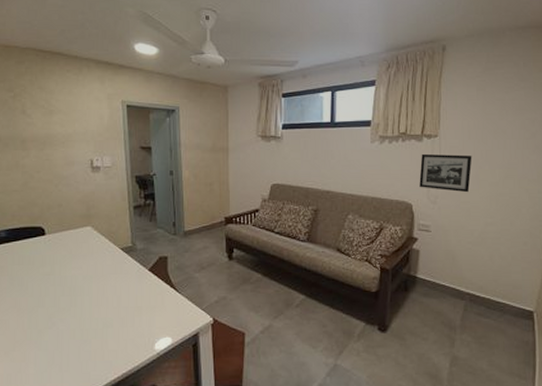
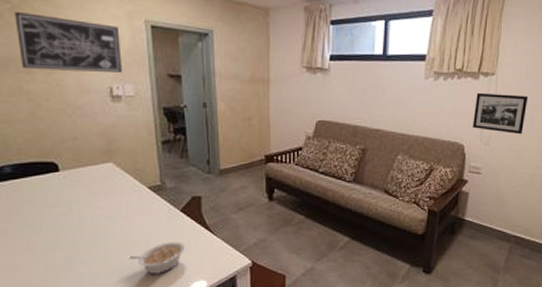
wall art: none [16,98,102,146] -> present [14,11,122,72]
legume: none [101,299,152,331] -> present [128,242,185,274]

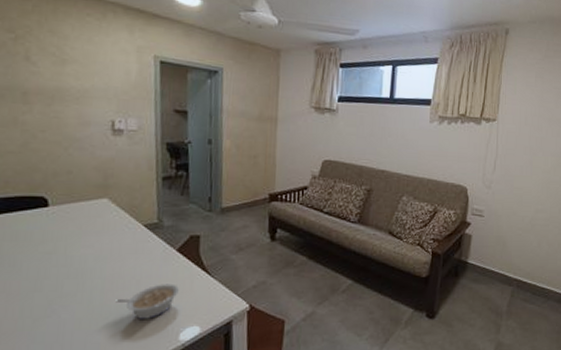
wall art: present [14,11,122,72] -> none [17,41,127,106]
picture frame: present [473,92,529,135] -> none [475,137,528,179]

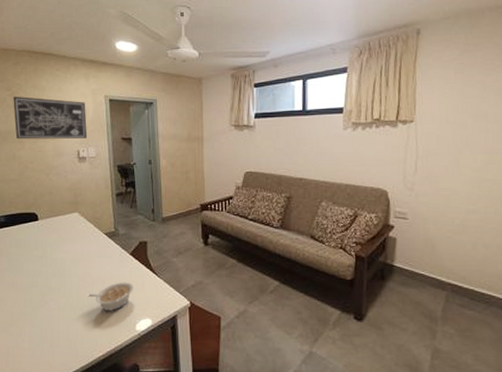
wall art: none [17,41,127,106] -> present [13,96,87,140]

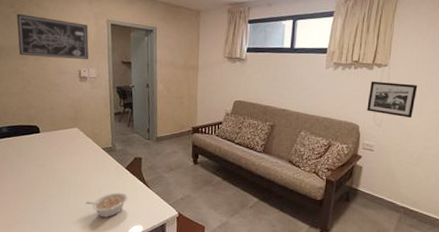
picture frame: none [394,139,451,179] -> present [367,81,418,119]

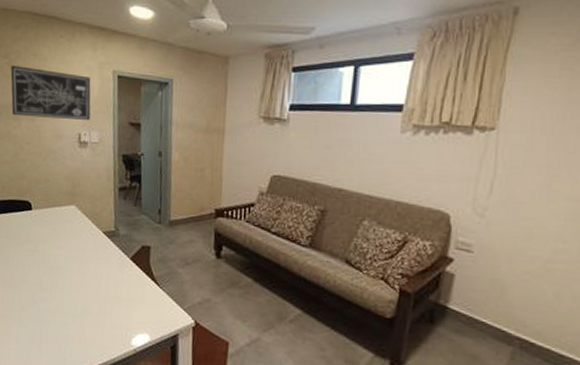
legume: present [85,192,127,217] -> none [81,289,132,321]
picture frame: present [367,81,418,119] -> none [462,150,544,207]

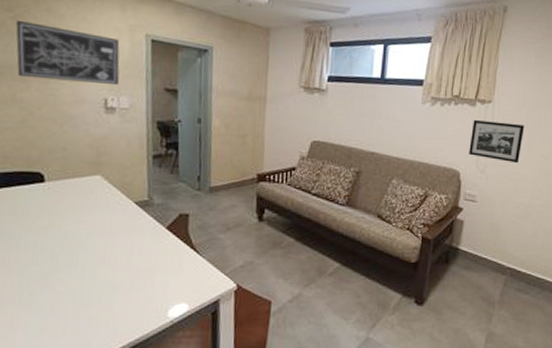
picture frame: none [462,150,544,207] -> present [469,119,525,164]

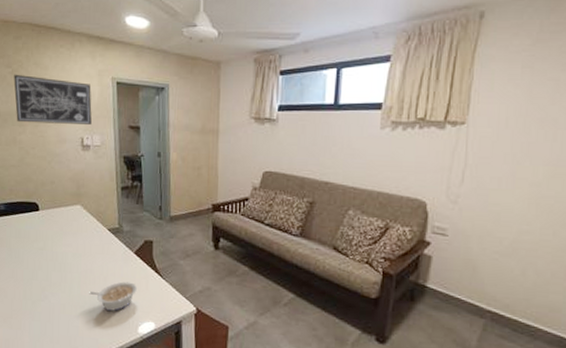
legume: none [107,261,168,295] -> present [89,282,137,311]
picture frame: present [469,119,525,164] -> none [437,143,509,193]

